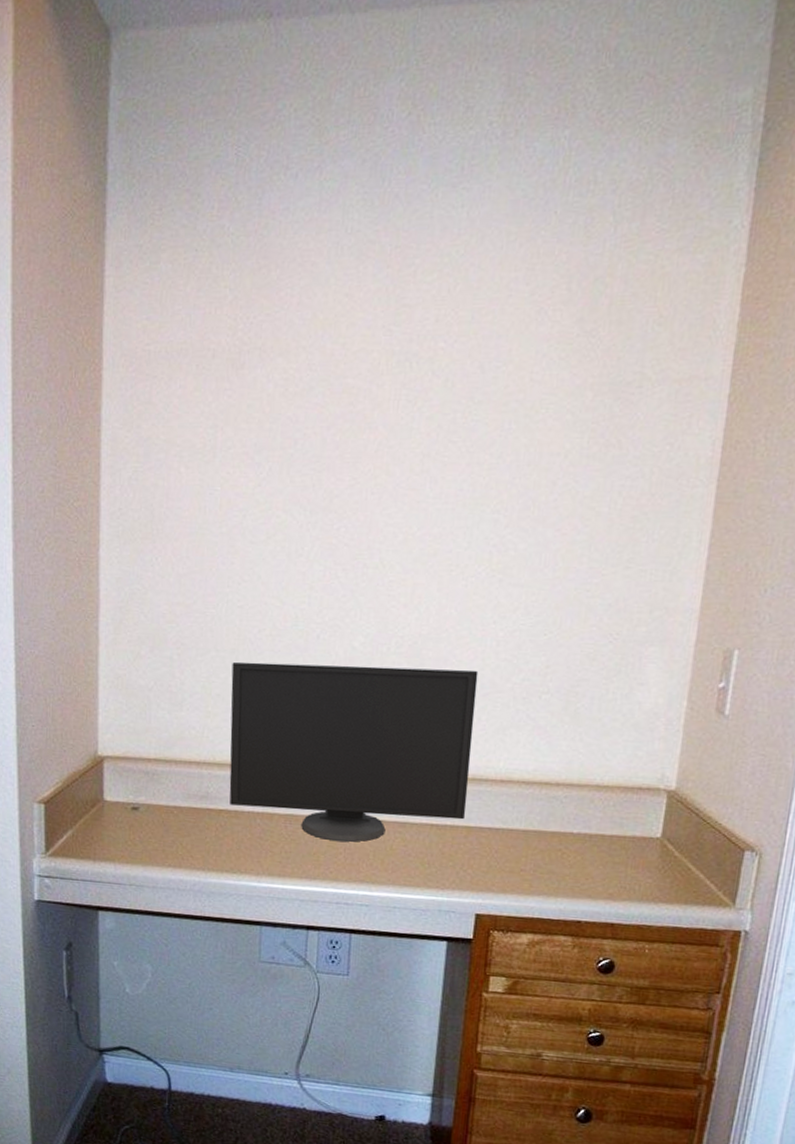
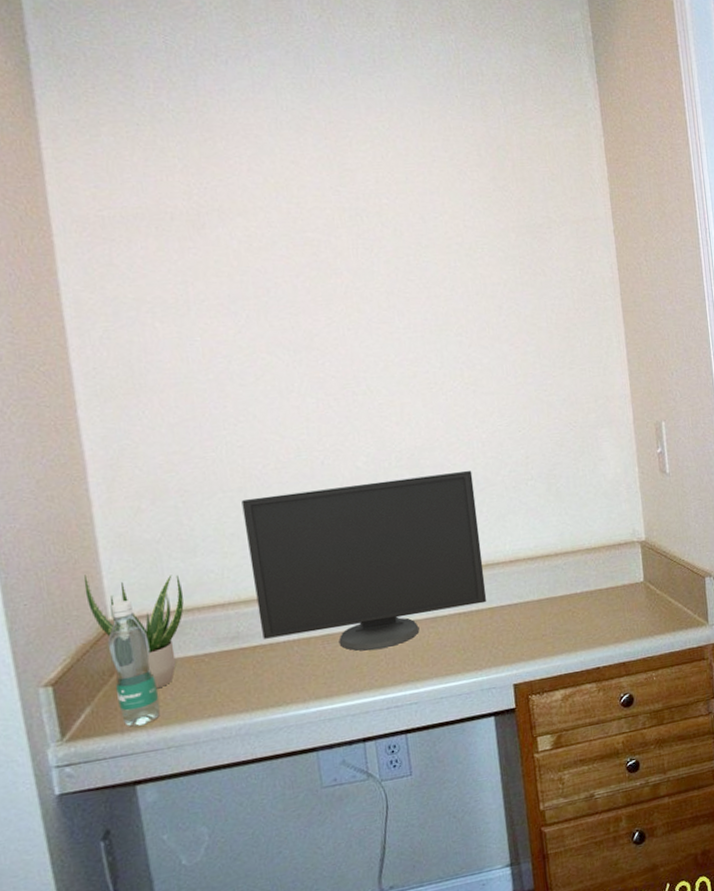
potted plant: none [82,708,164,829] -> present [84,575,184,689]
bottle: none [94,739,130,859] -> present [107,600,161,727]

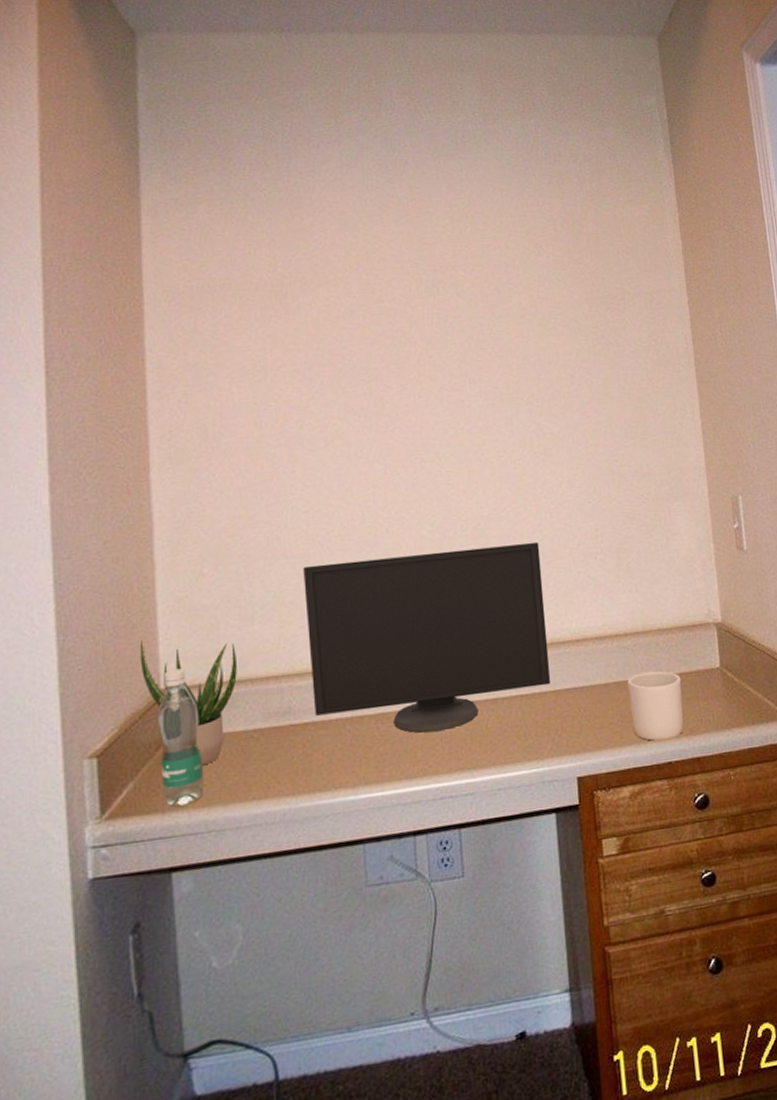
mug: none [558,586,611,650] -> present [627,670,684,742]

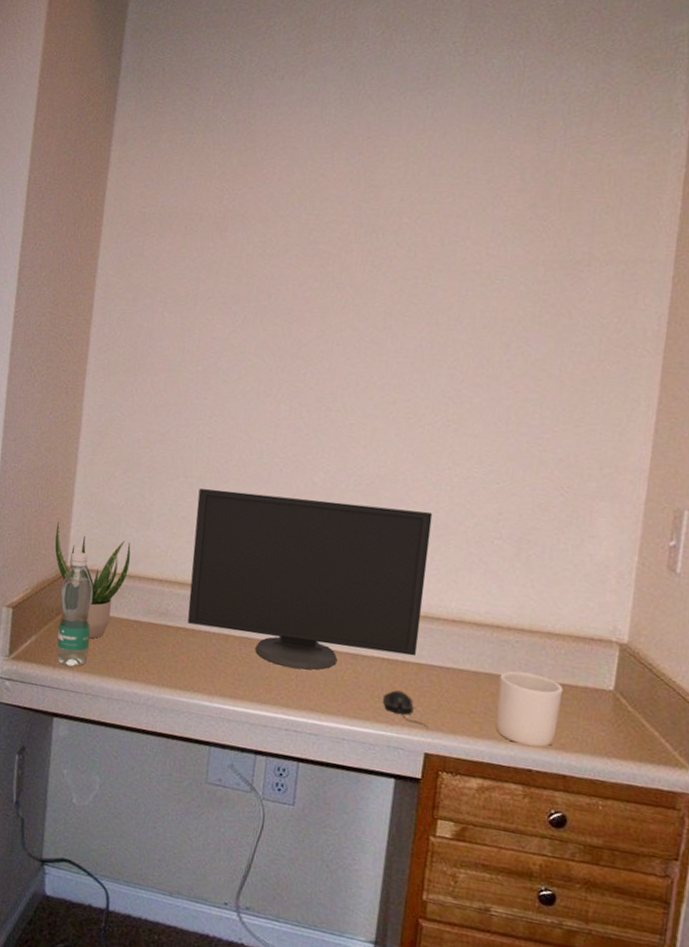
computer mouse: none [529,723,575,752] -> present [383,690,428,728]

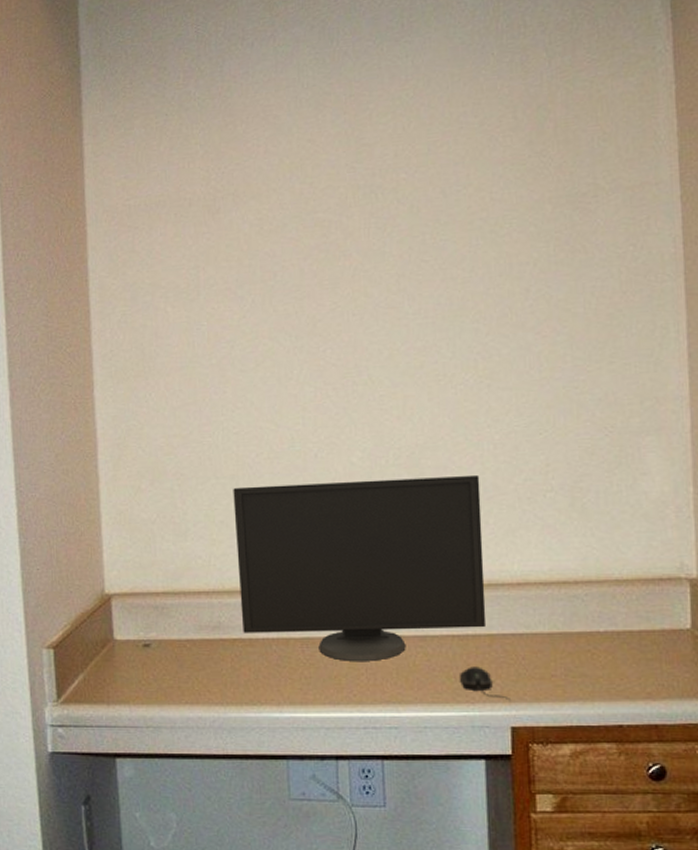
potted plant: present [55,521,131,639] -> none [87,547,172,667]
bottle: present [56,552,94,667] -> none [102,576,143,700]
mug: present [496,671,564,748] -> none [575,625,642,701]

